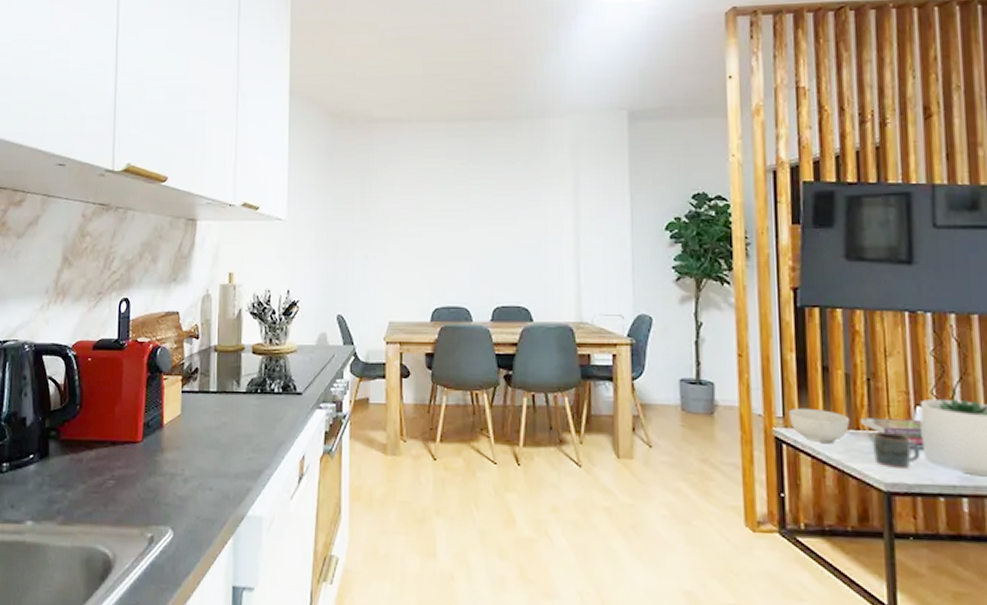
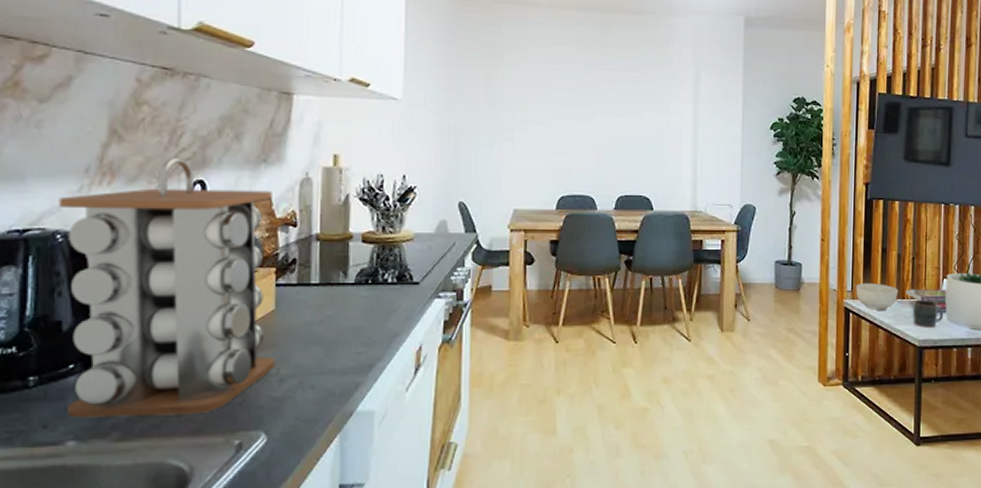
spice rack: none [27,279,181,506] -> present [58,157,276,418]

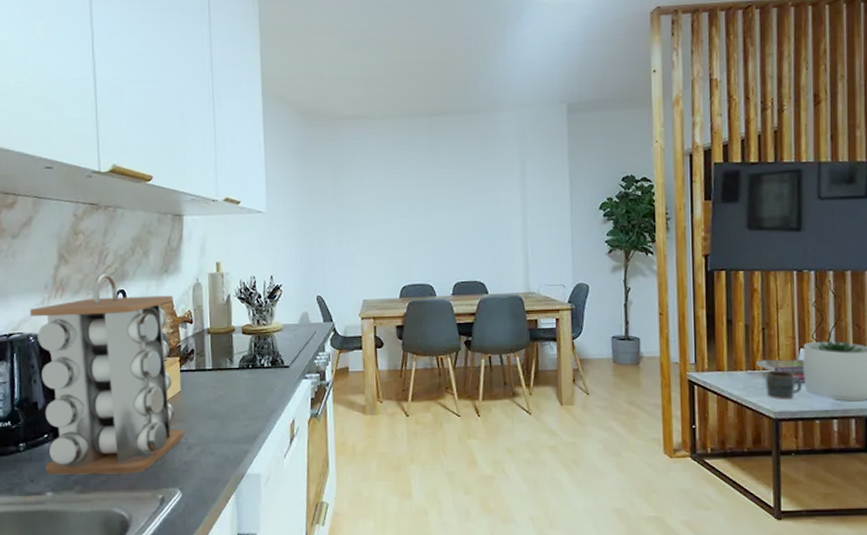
bowl: present [855,282,899,311] -> none [699,354,749,383]

